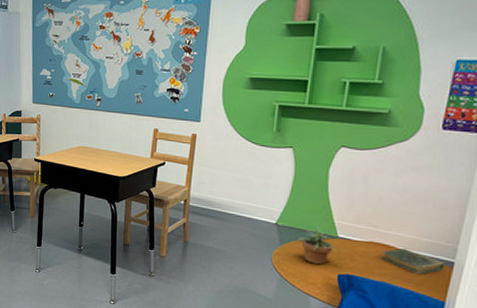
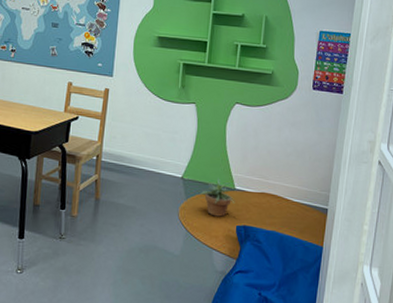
hardback book: present [381,248,444,275] -> none [271,197,320,222]

